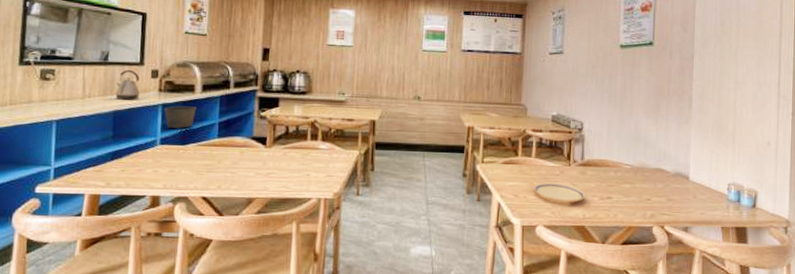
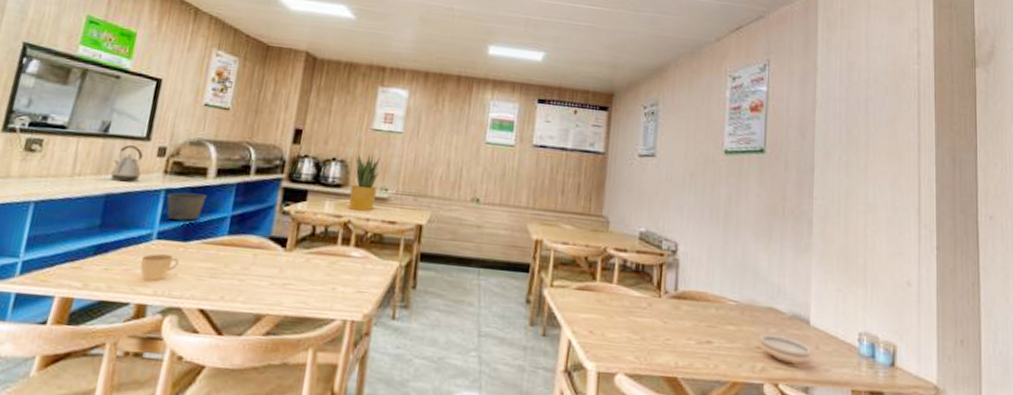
cup: none [149,156,181,179] -> present [140,254,179,282]
planter: none [313,66,337,112] -> present [348,155,380,212]
plate: present [534,182,586,204] -> none [614,316,680,347]
bowl: none [649,188,690,211] -> present [760,333,812,364]

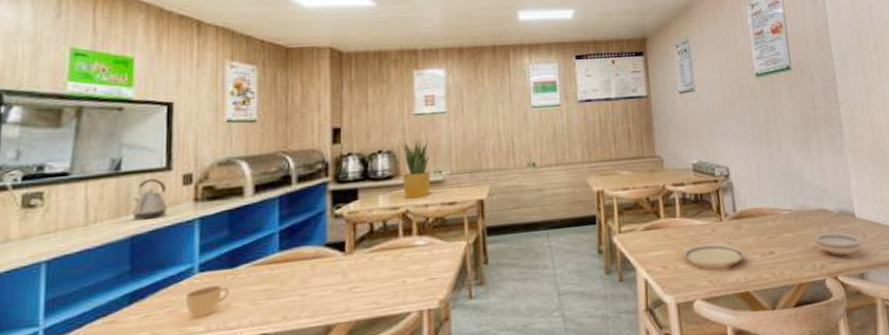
basket: present [167,192,207,221] -> none [203,214,248,248]
plate: none [614,316,680,347] -> present [684,243,745,269]

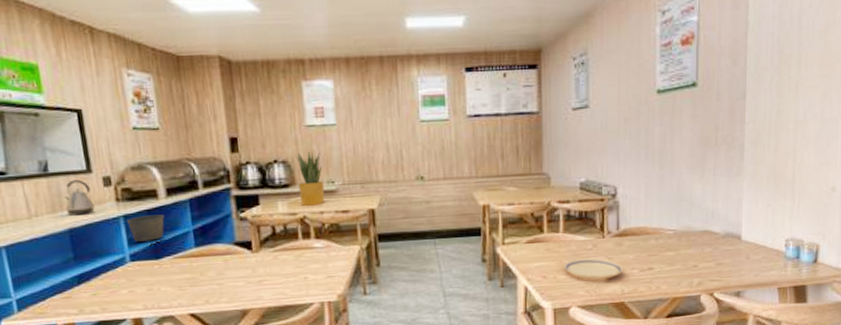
cup: present [185,285,229,320] -> none [122,273,158,299]
basket: none [203,214,248,248] -> present [127,214,165,242]
bowl: present [815,232,861,257] -> none [696,252,743,276]

